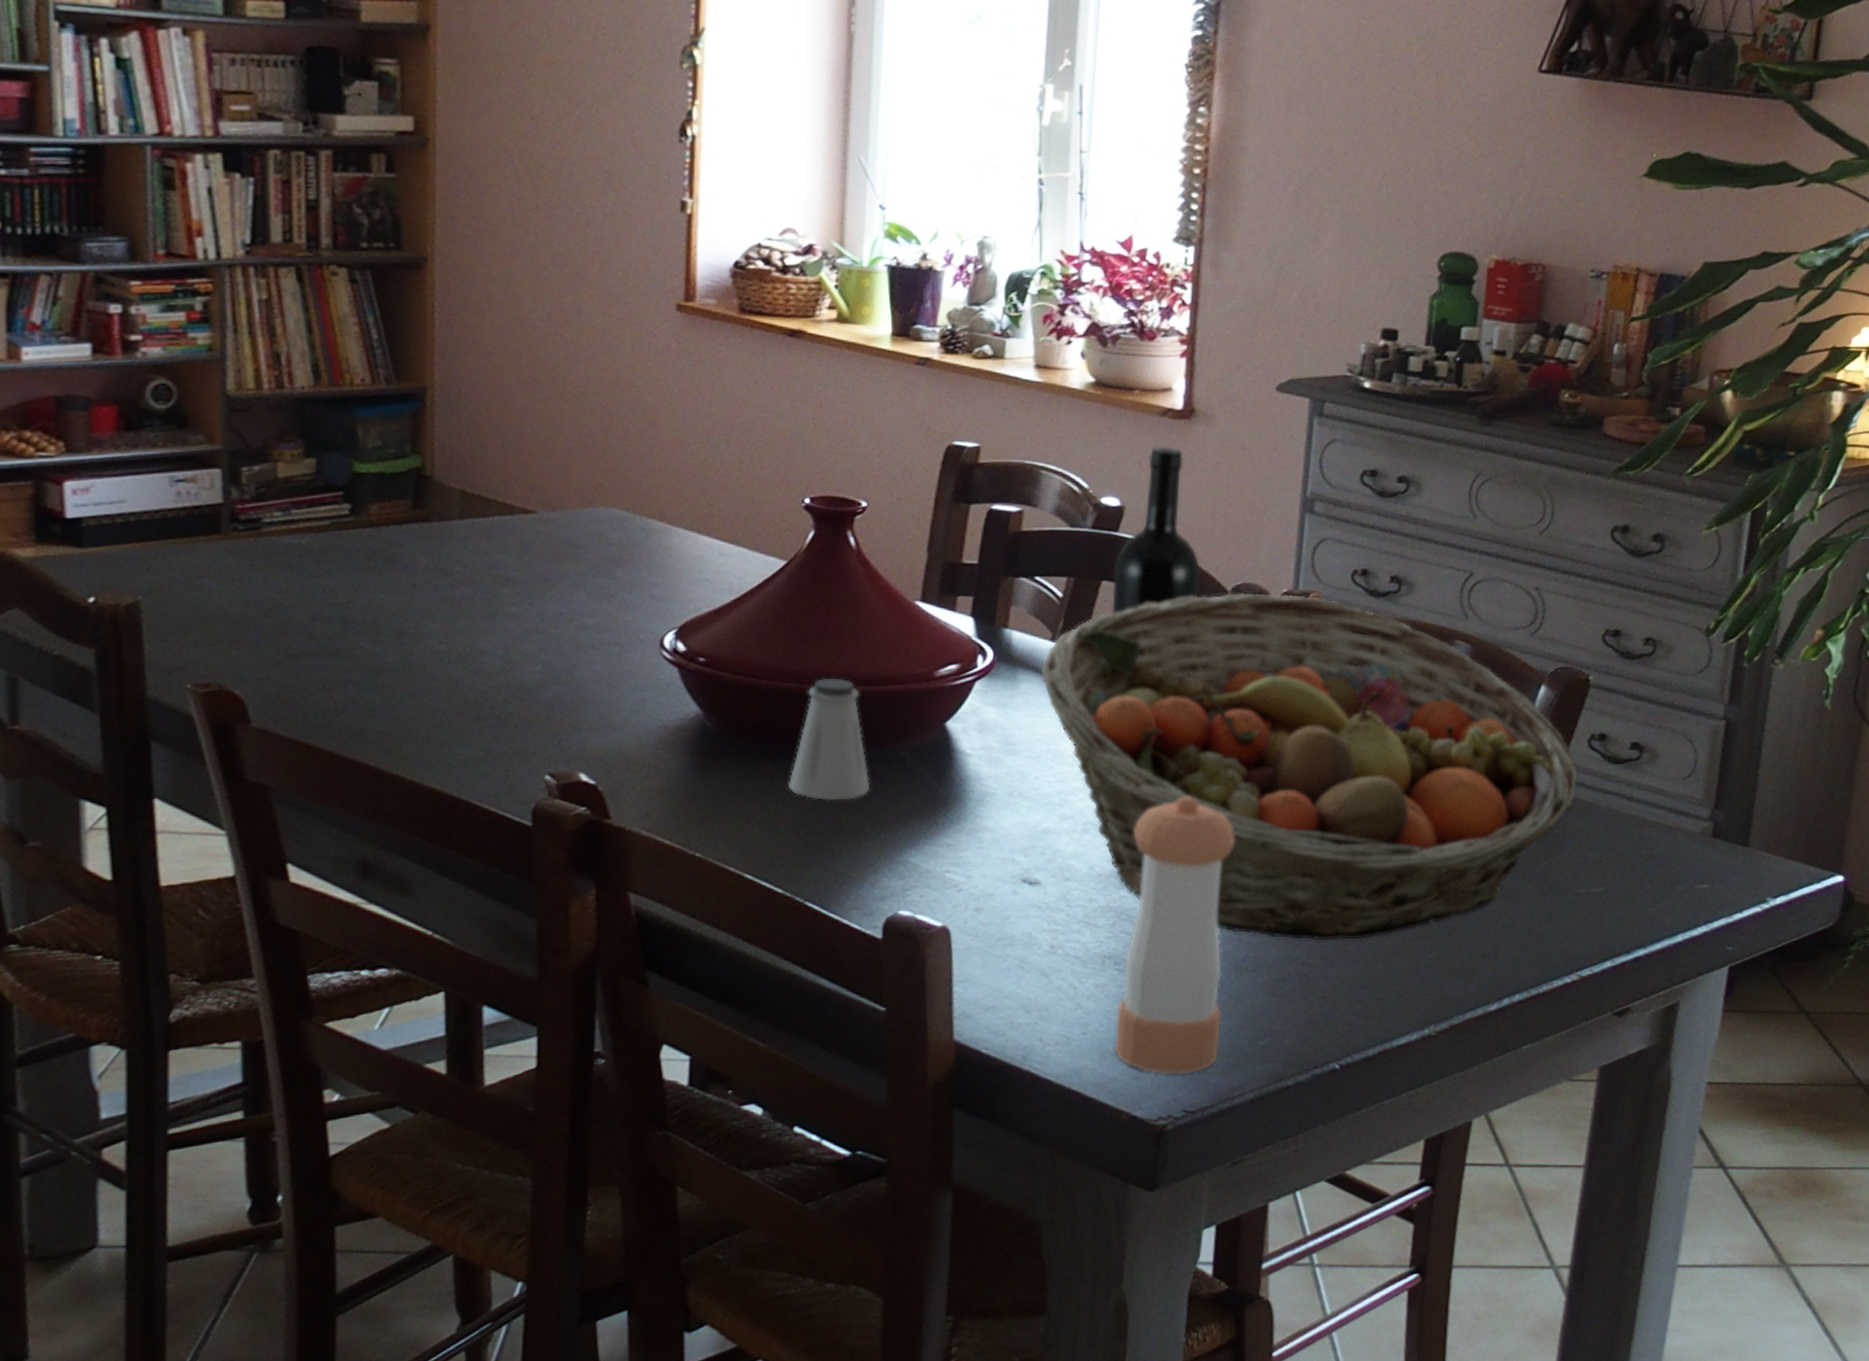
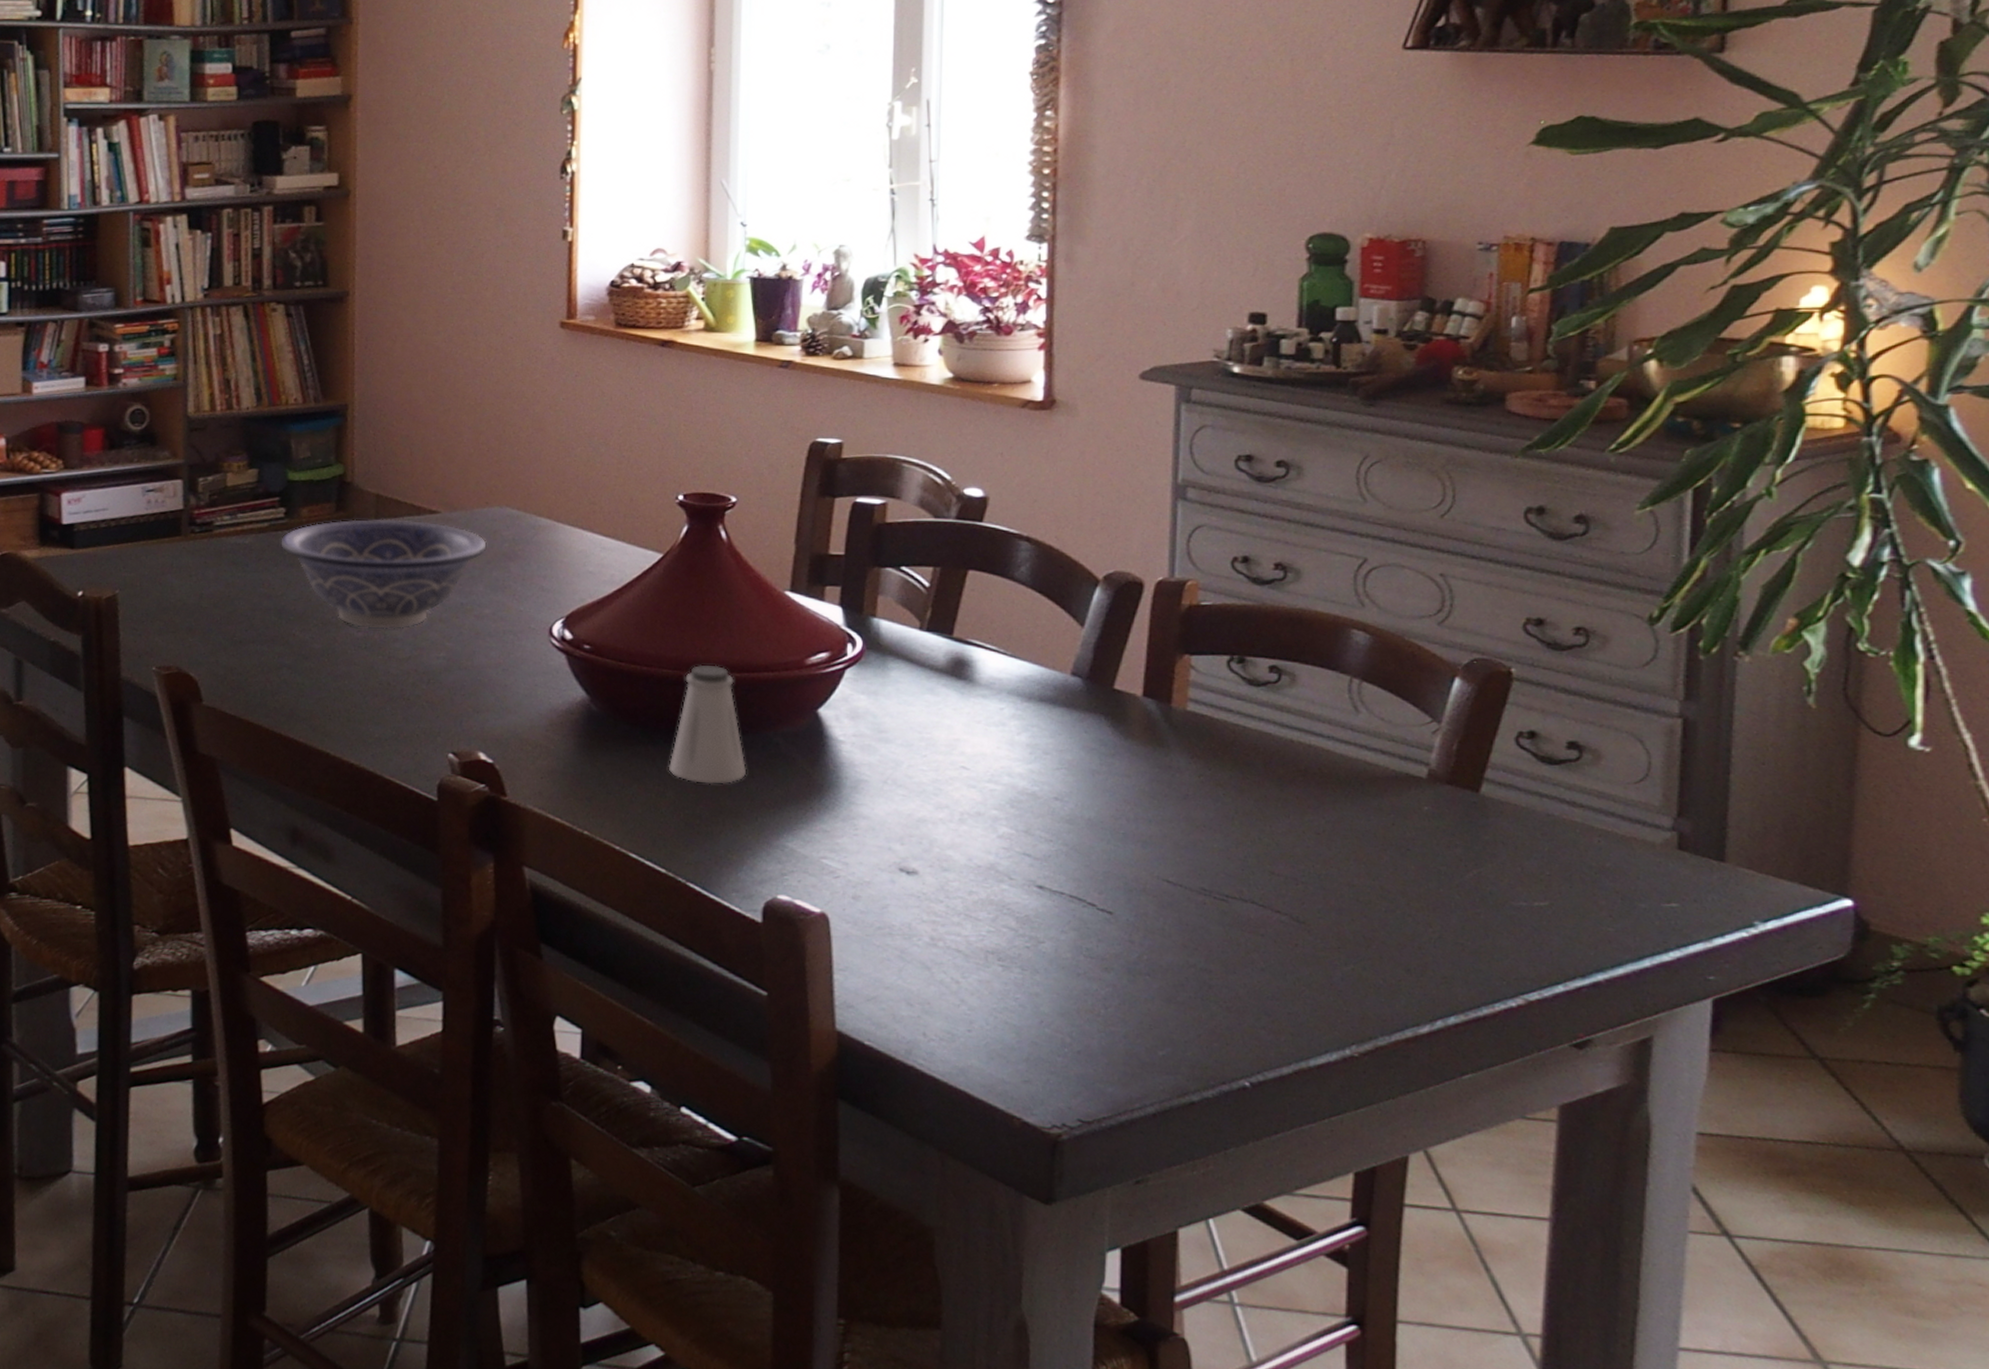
decorative bowl: none [345,518,590,641] -> present [281,519,487,629]
fruit basket: present [1041,592,1579,941] -> none [910,581,1508,947]
wine bottle: present [1110,447,1201,644] -> none [978,438,1070,633]
pepper shaker: present [1115,796,1235,1075] -> none [1002,788,1120,1081]

